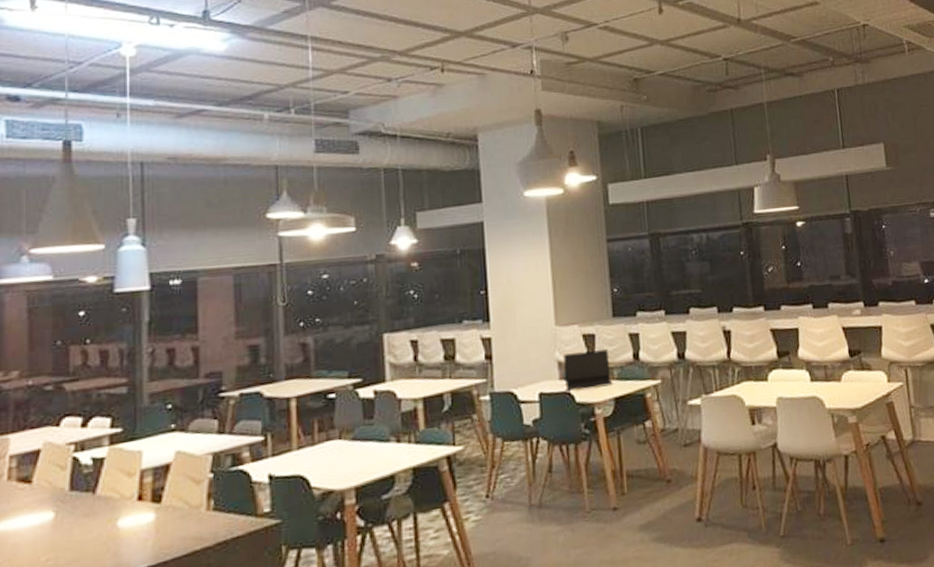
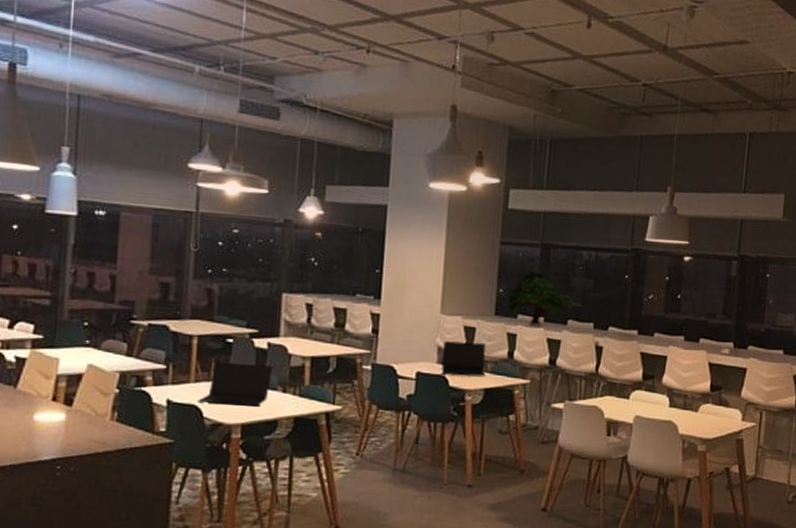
laptop: none [303,415,383,471] -> present [198,361,274,407]
plant: none [623,264,694,322] -> present [507,272,575,326]

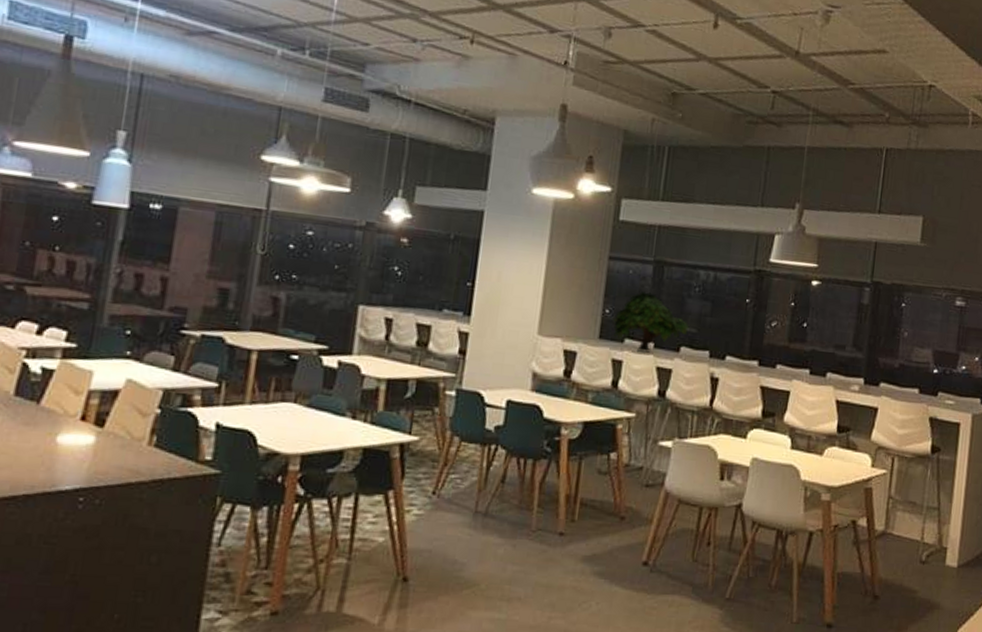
laptop: present [198,361,274,407] -> none [252,381,343,434]
laptop: present [441,341,486,377] -> none [535,366,588,409]

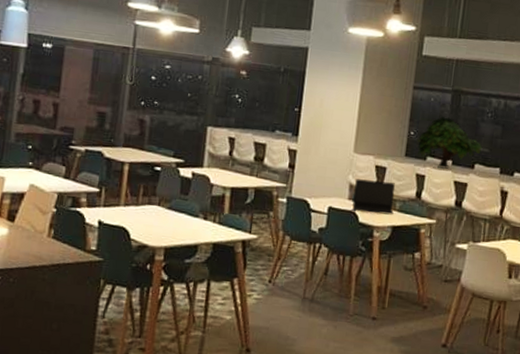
laptop: none [535,366,588,409] -> present [351,179,396,215]

